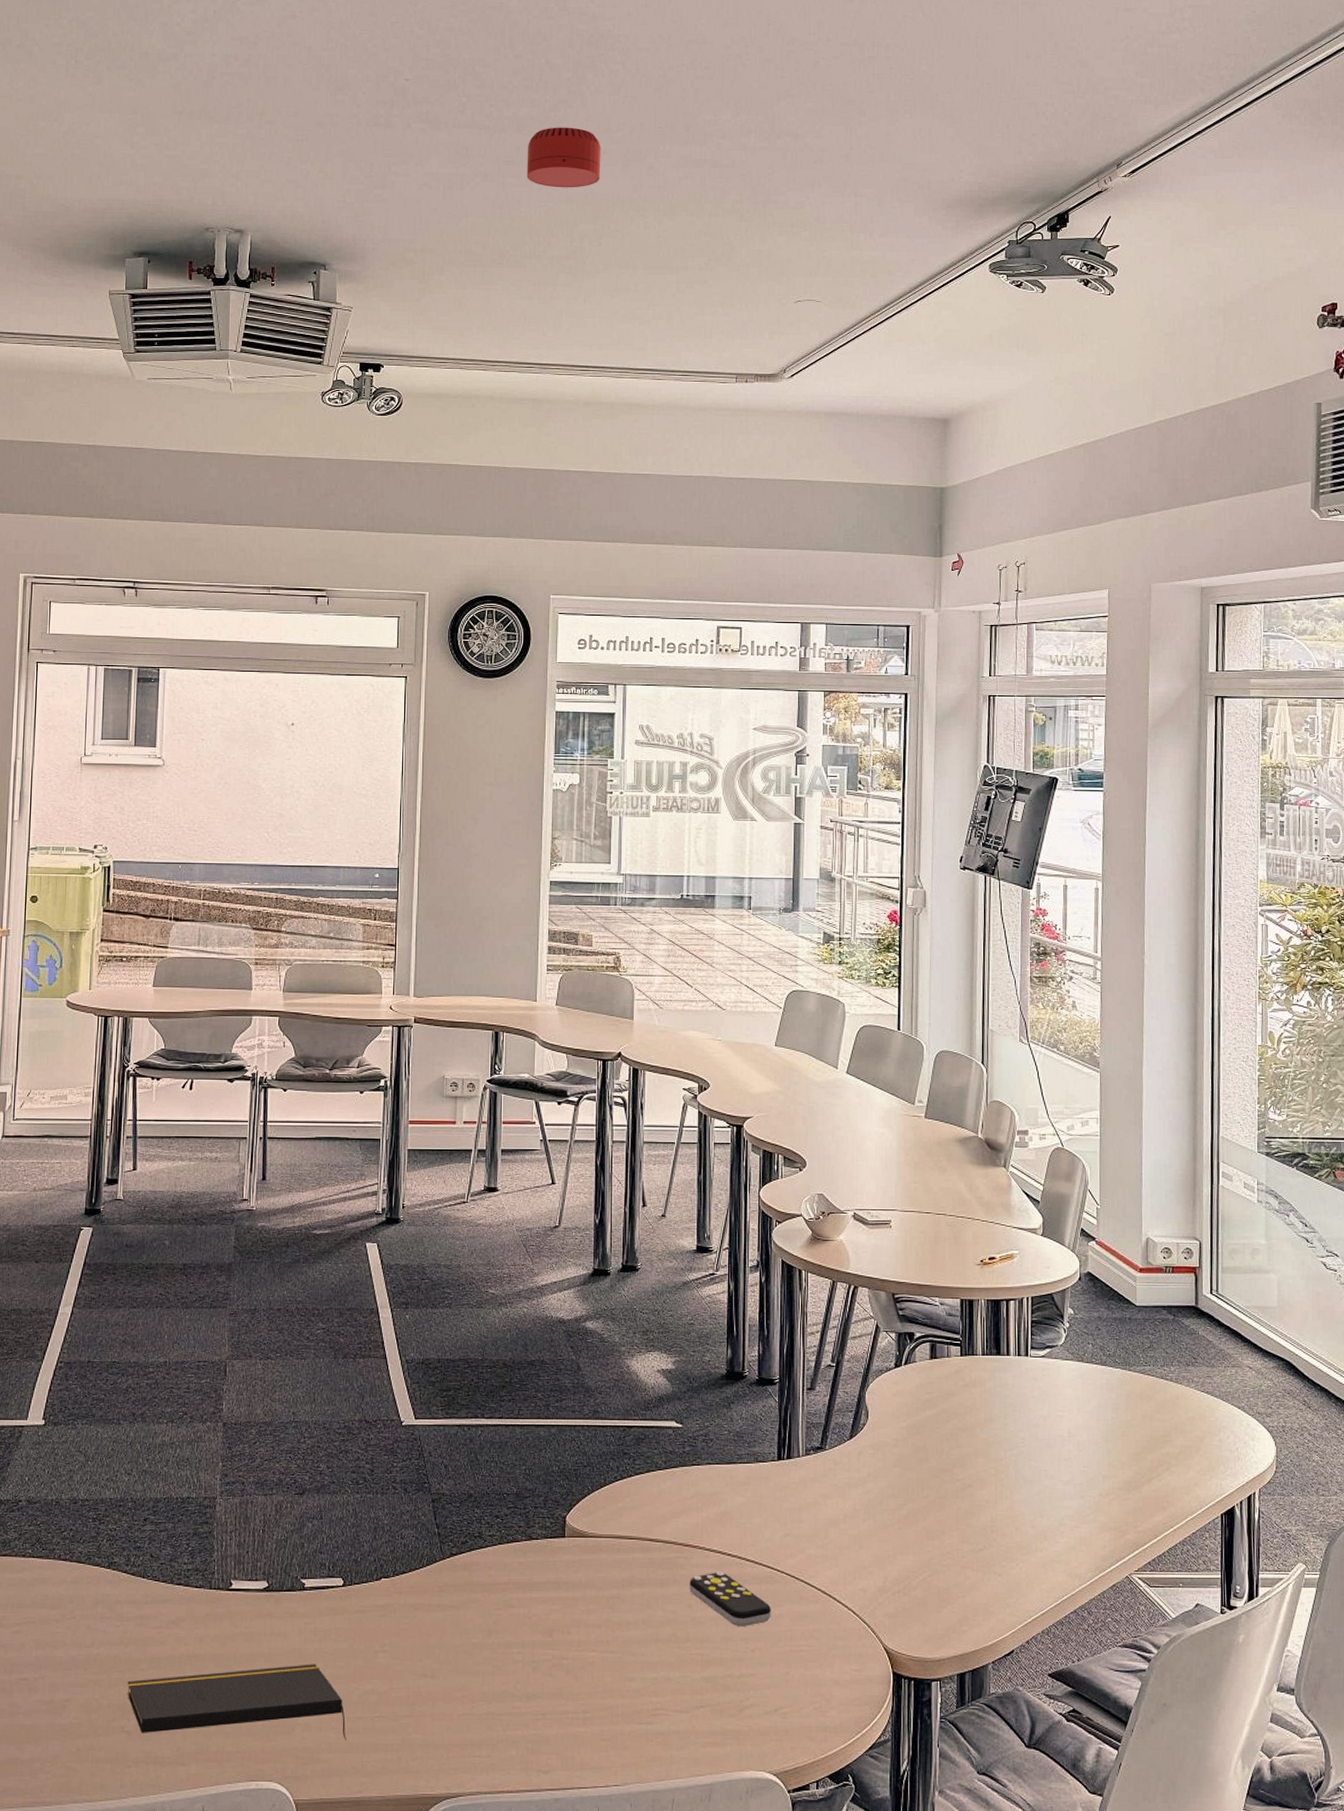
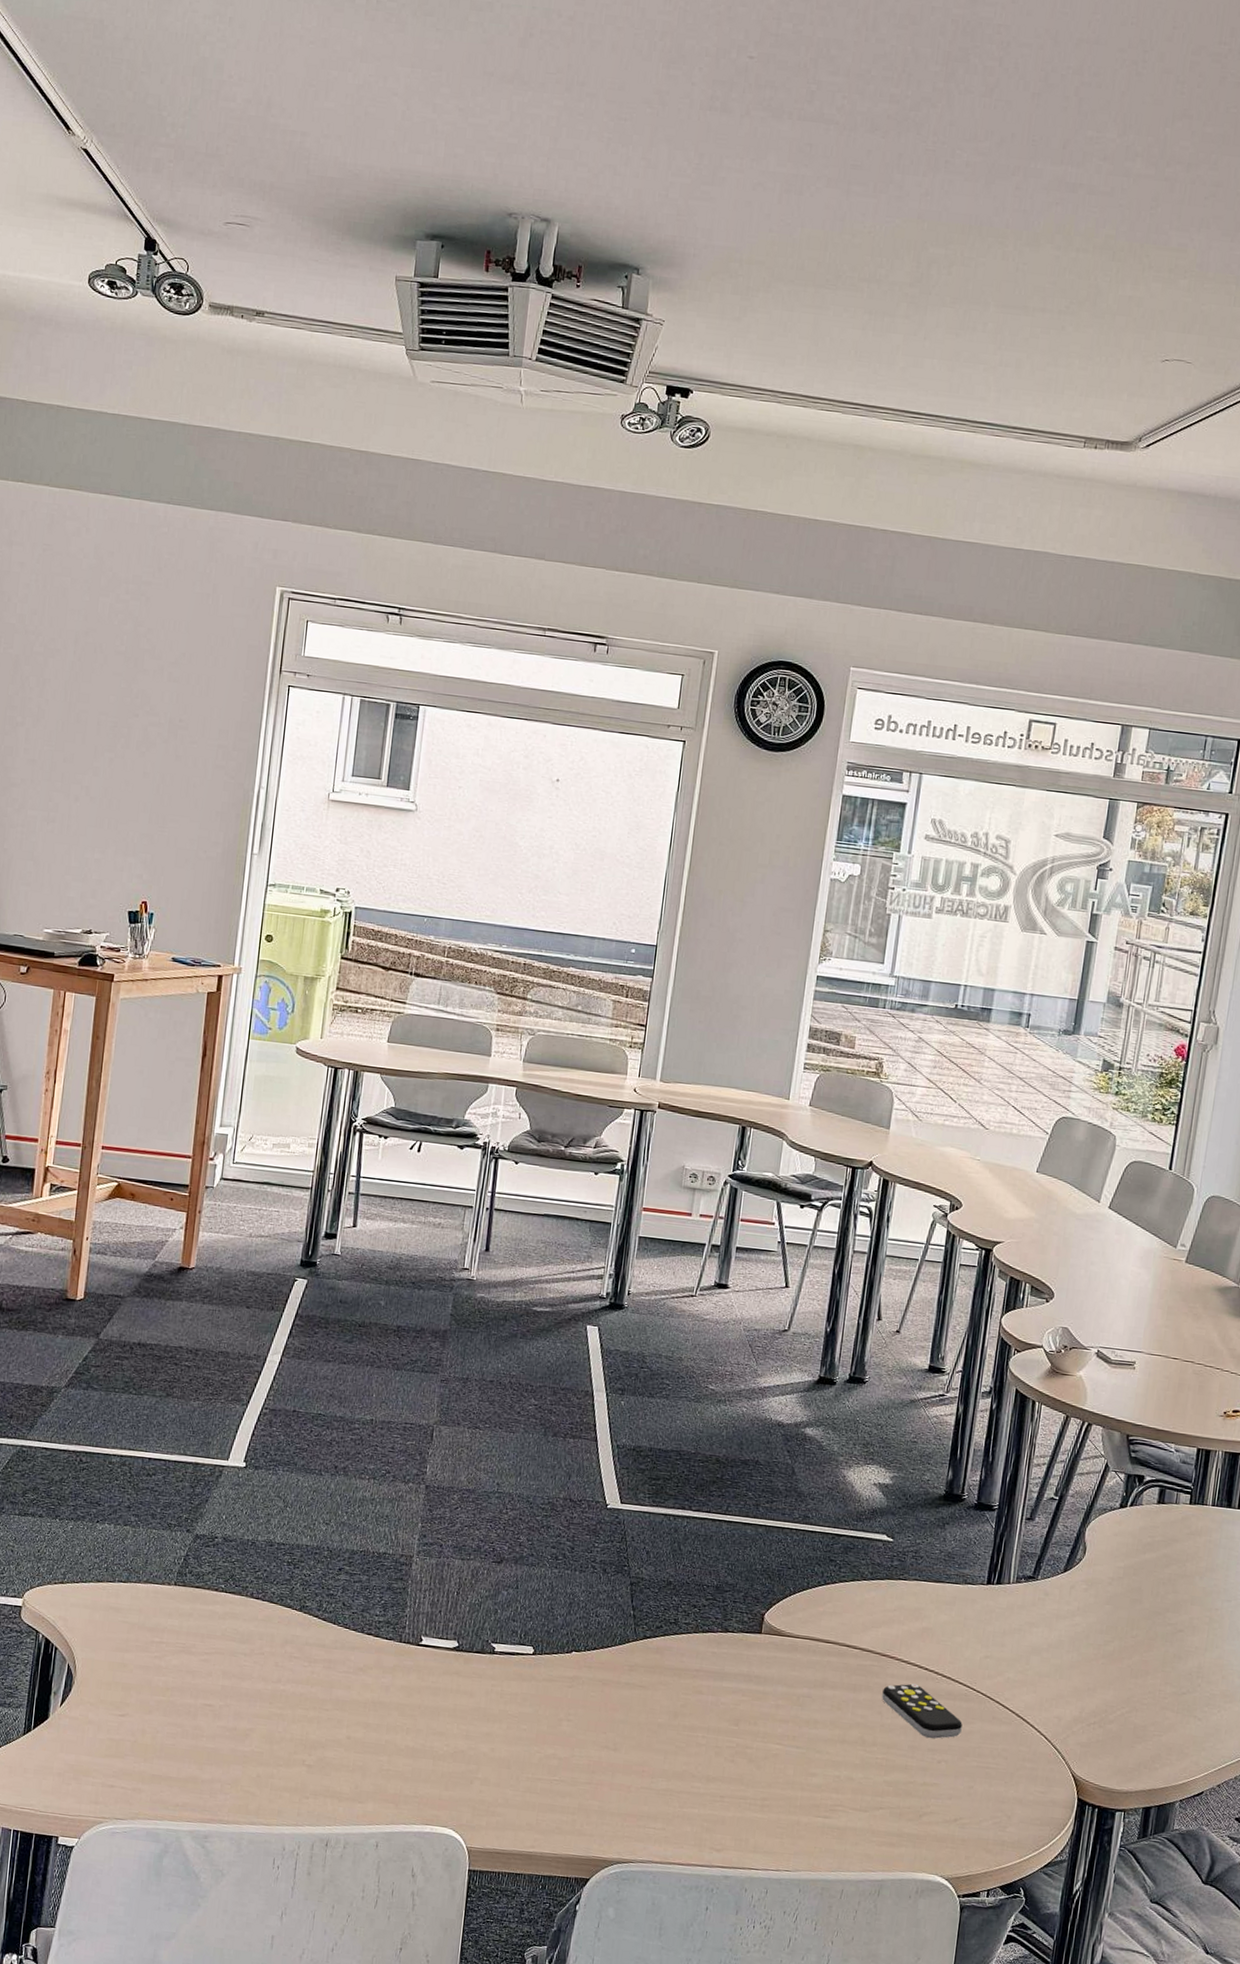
notepad: present [127,1664,347,1740] -> none [310,1718,524,1798]
smoke detector: present [526,127,601,188] -> none [875,129,964,204]

